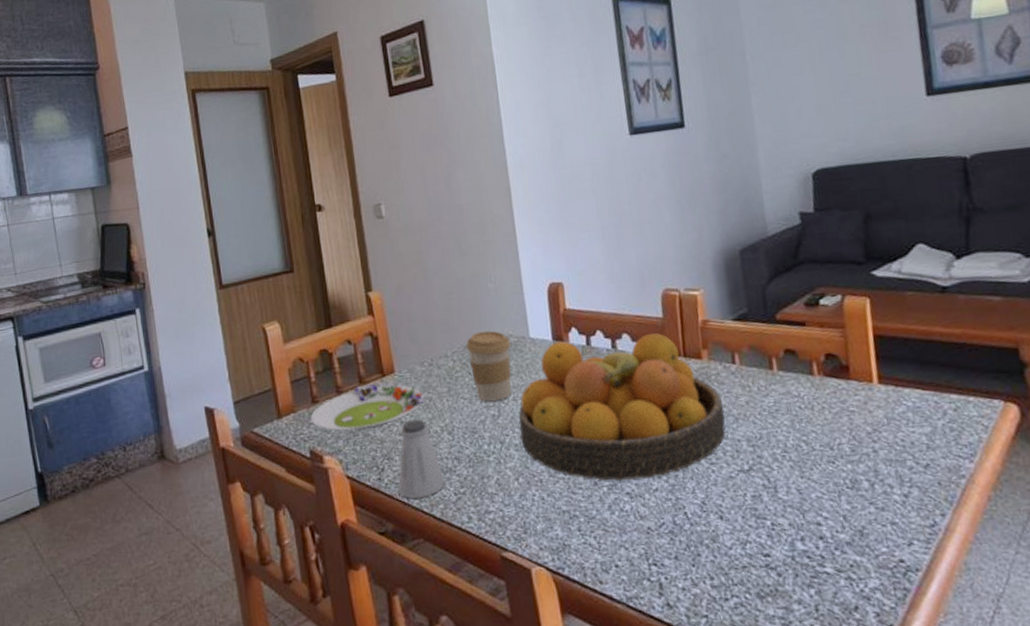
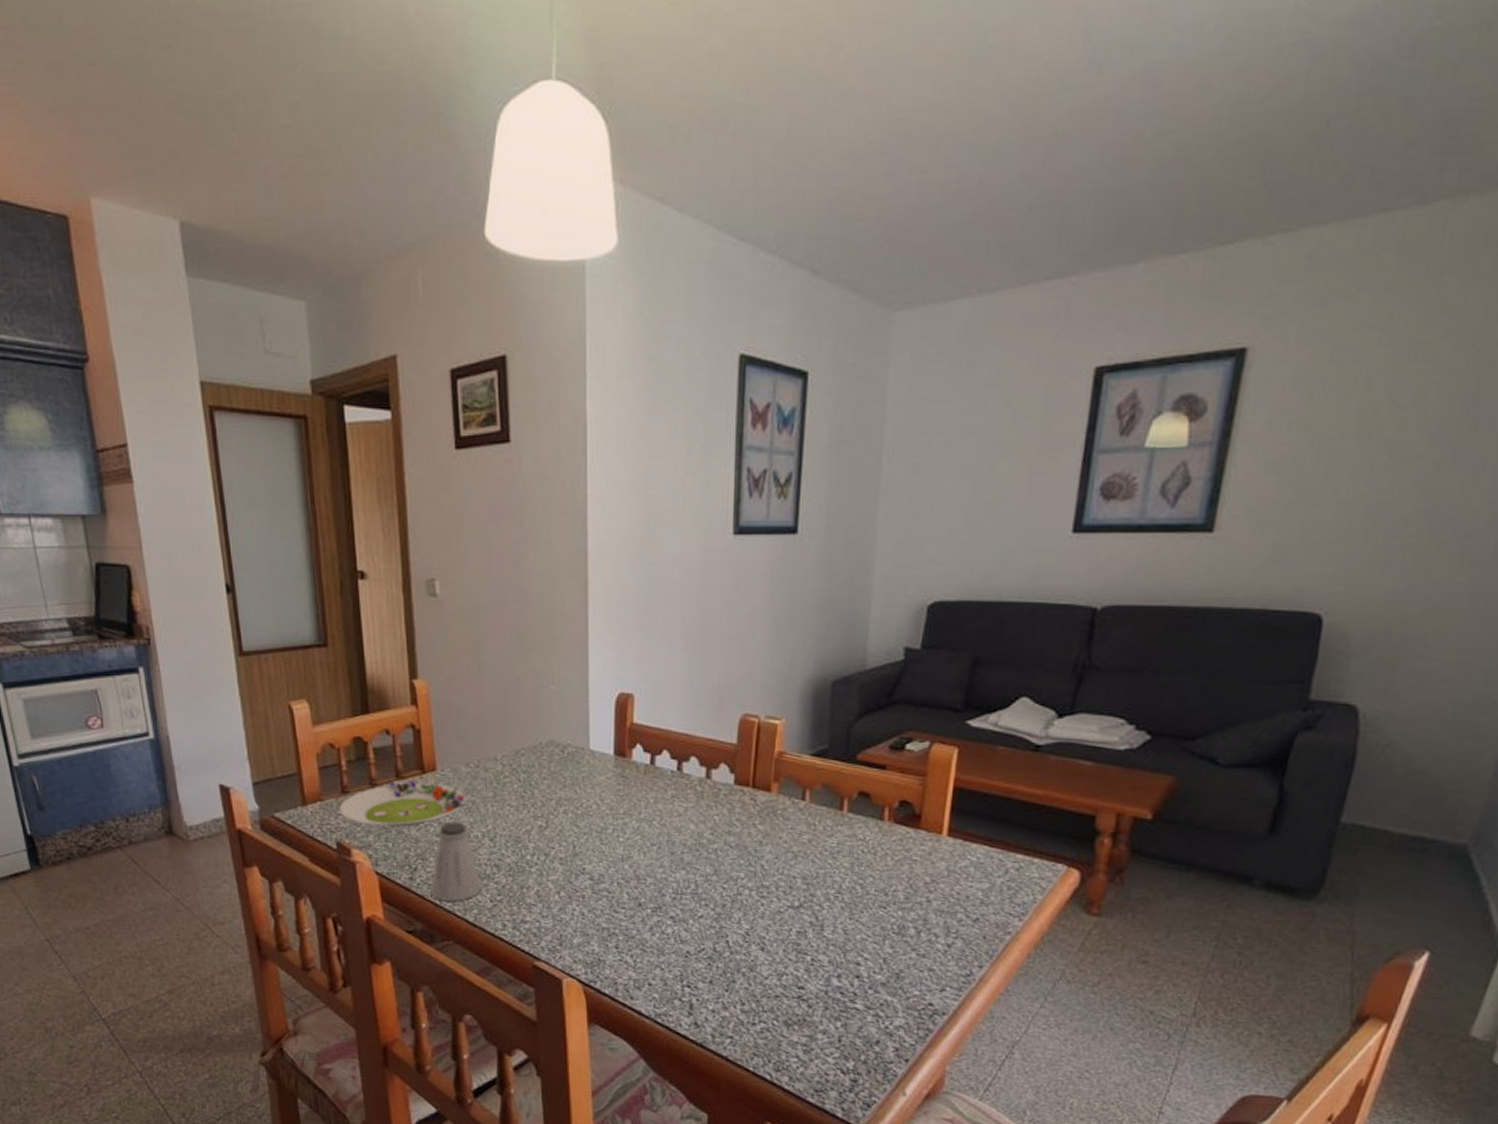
coffee cup: present [466,330,512,402] -> none [518,736,568,812]
fruit bowl: present [519,332,726,481] -> none [567,757,785,905]

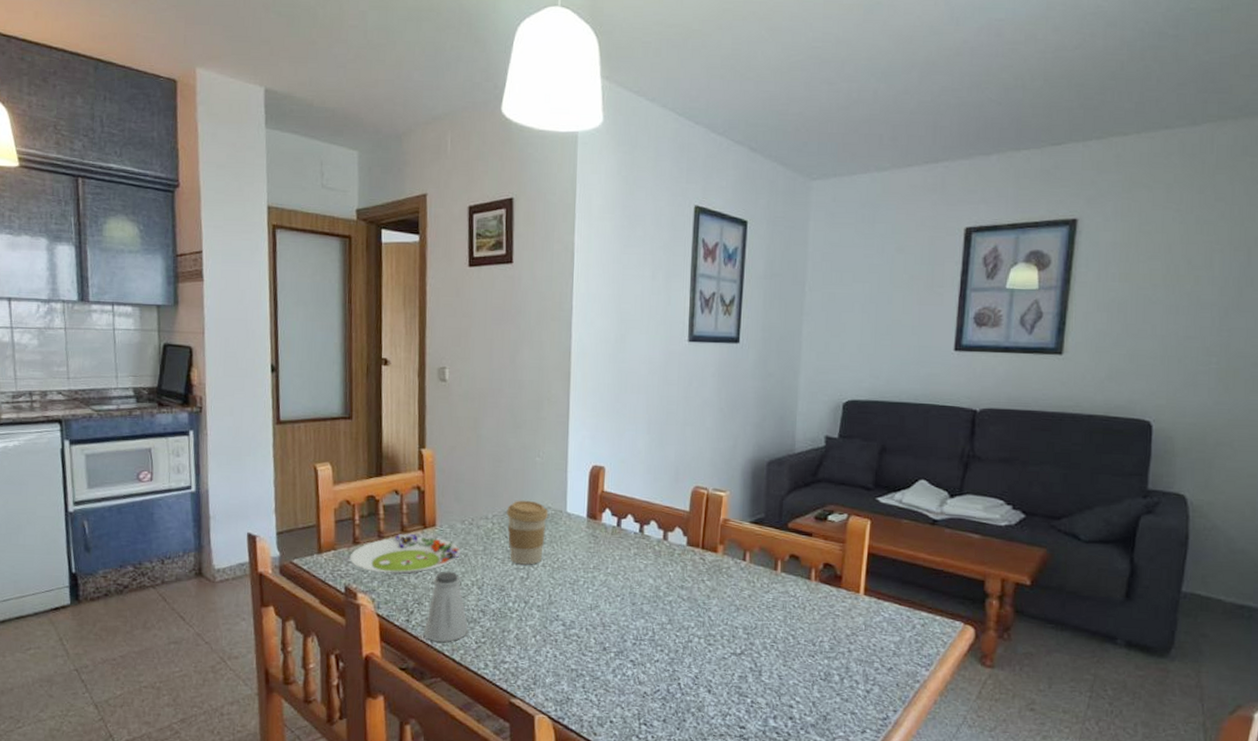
coffee cup: none [518,736,568,812] -> present [506,500,549,565]

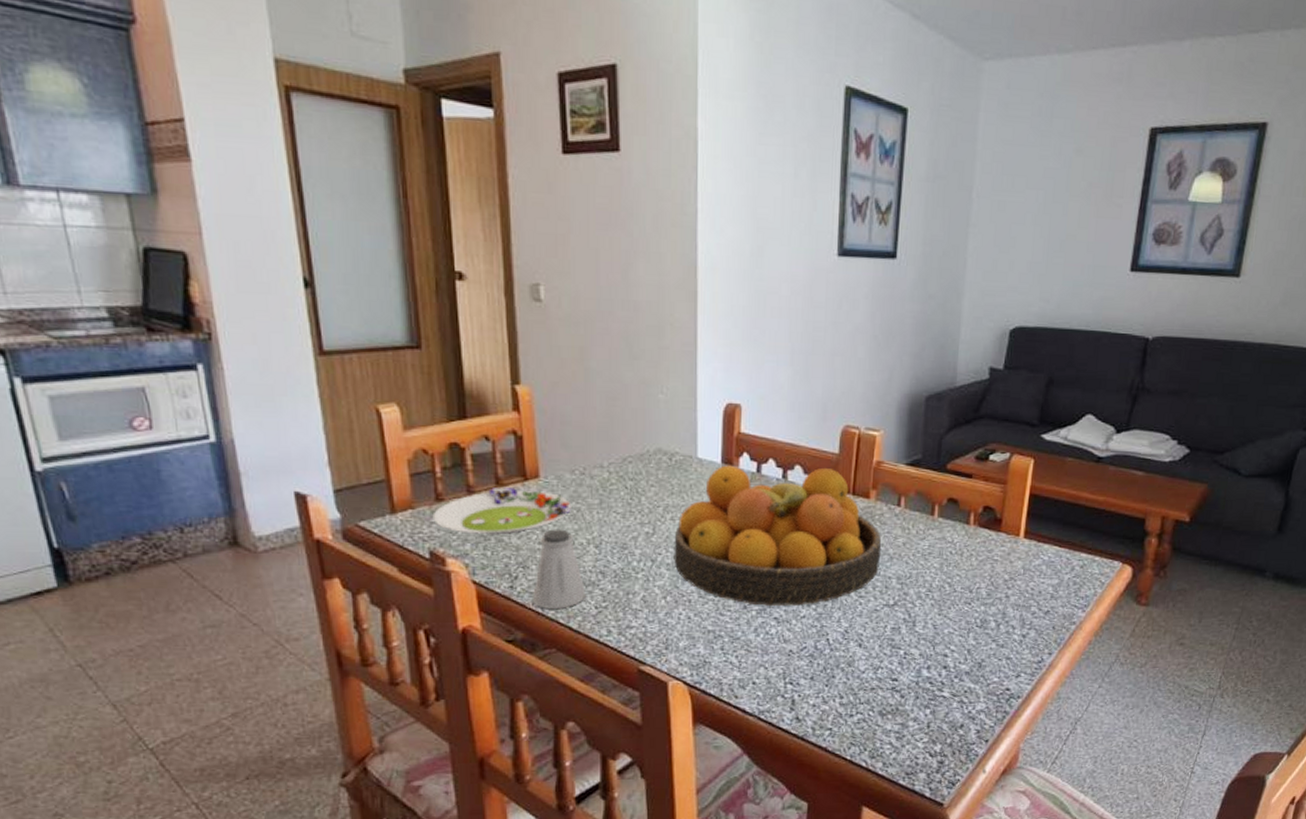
coffee cup: present [506,500,549,565] -> none [625,444,676,519]
fruit bowl: none [543,519,729,650] -> present [674,465,882,606]

